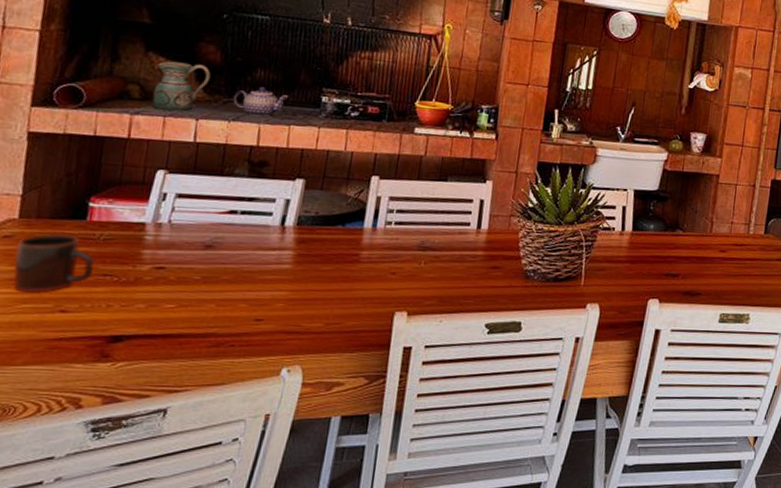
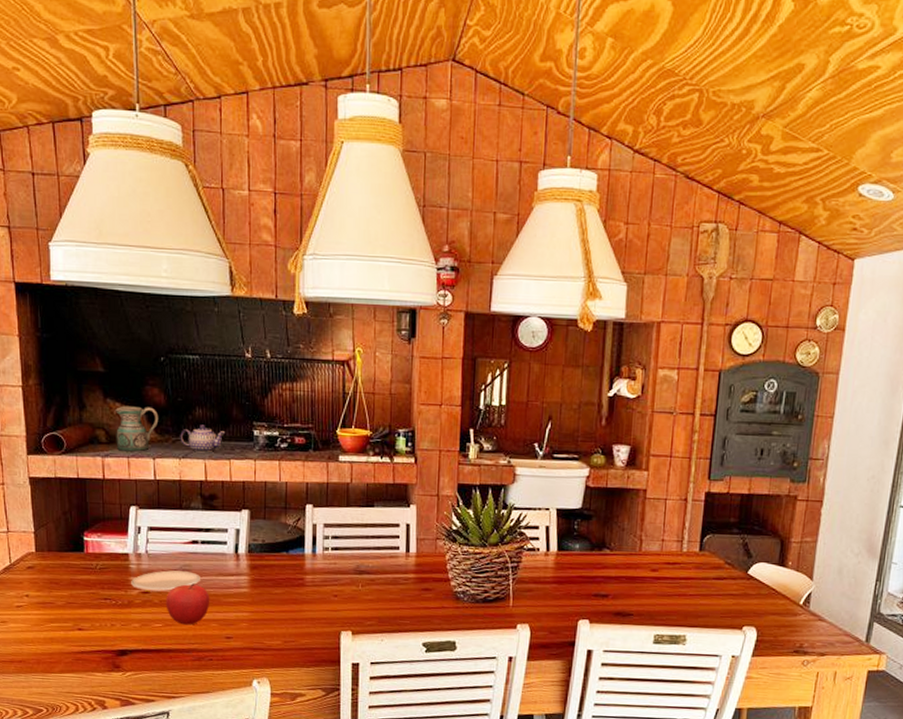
mug: present [13,234,95,293] -> none [38,565,96,614]
plate: none [143,243,235,268] -> present [131,570,201,592]
fruit: none [184,258,243,306] -> present [166,583,210,625]

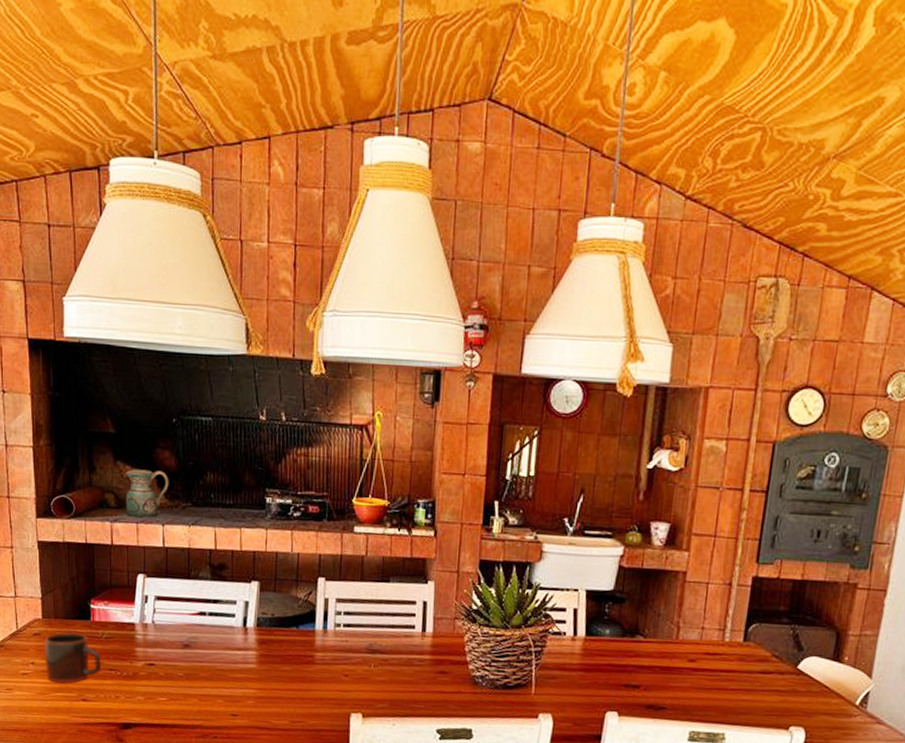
mug: none [38,565,96,614] -> present [45,632,101,683]
plate: present [131,570,201,592] -> none [137,642,208,665]
fruit: present [166,583,210,625] -> none [171,657,217,700]
teapot: present [180,424,226,453] -> none [190,490,237,521]

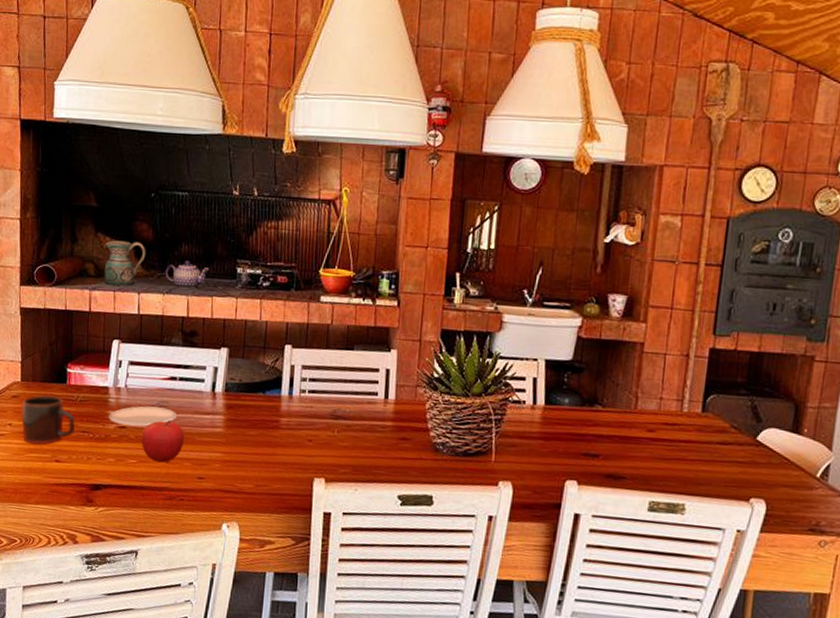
plate: none [137,642,208,665] -> present [109,406,178,428]
fruit: none [171,657,217,700] -> present [141,420,185,463]
teapot: none [190,490,237,521] -> present [165,260,210,290]

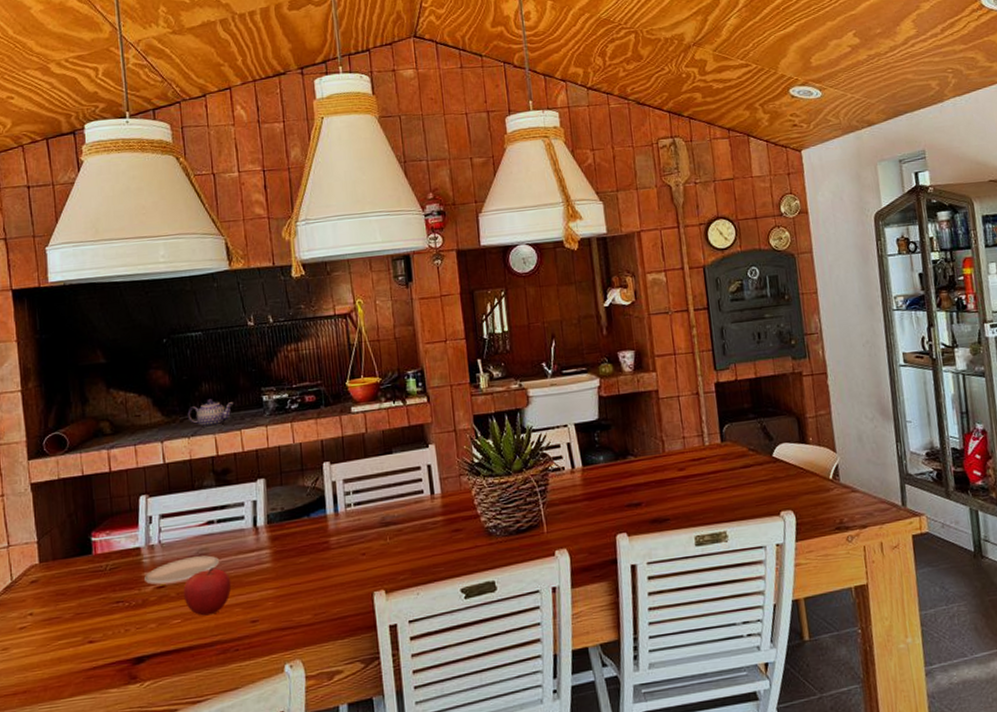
mug: present [21,395,75,445] -> none [43,571,107,630]
ceramic pitcher: present [104,240,146,286] -> none [119,390,165,440]

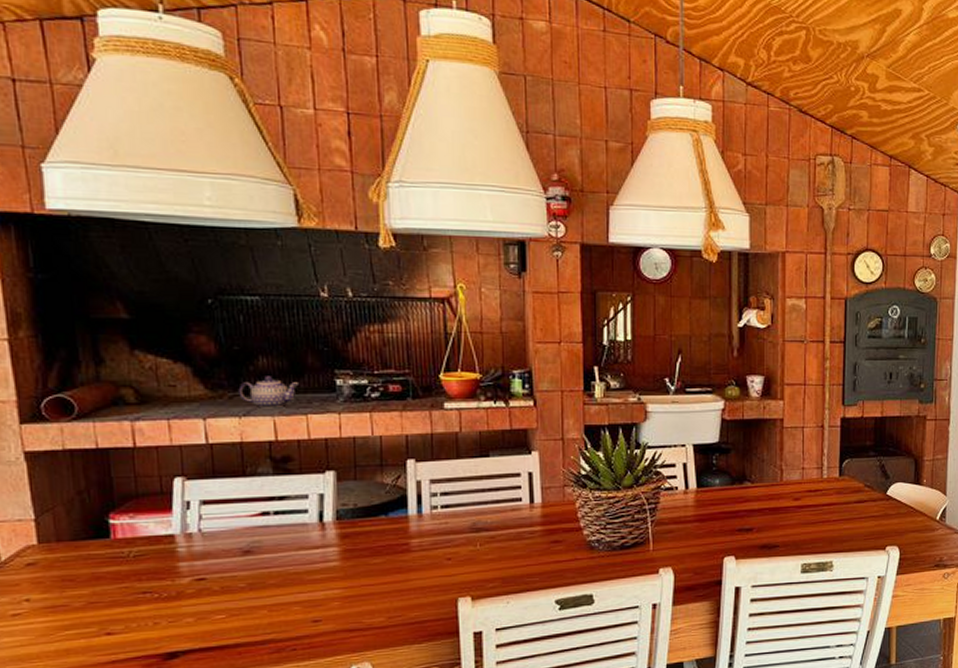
plate: present [145,555,220,586] -> none [180,549,277,577]
fruit: present [183,567,232,616] -> none [229,562,290,613]

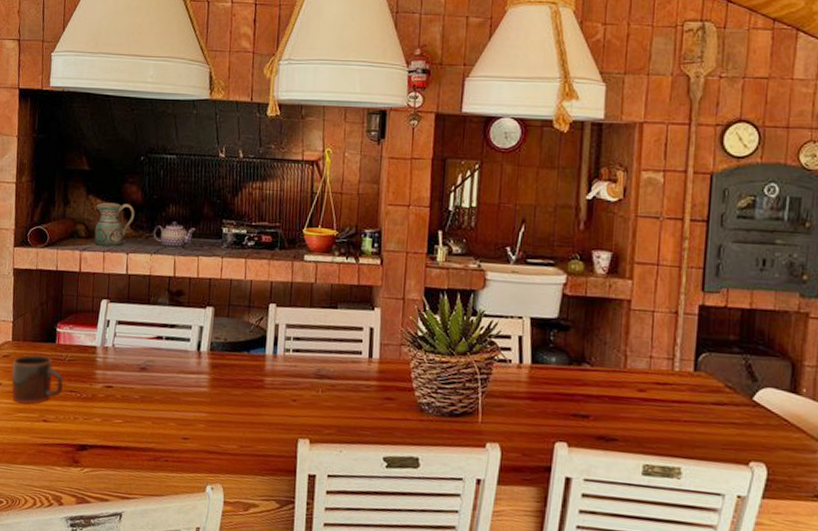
mug: none [44,556,130,619] -> present [11,355,63,404]
ceramic pitcher: none [148,358,209,412] -> present [94,202,135,247]

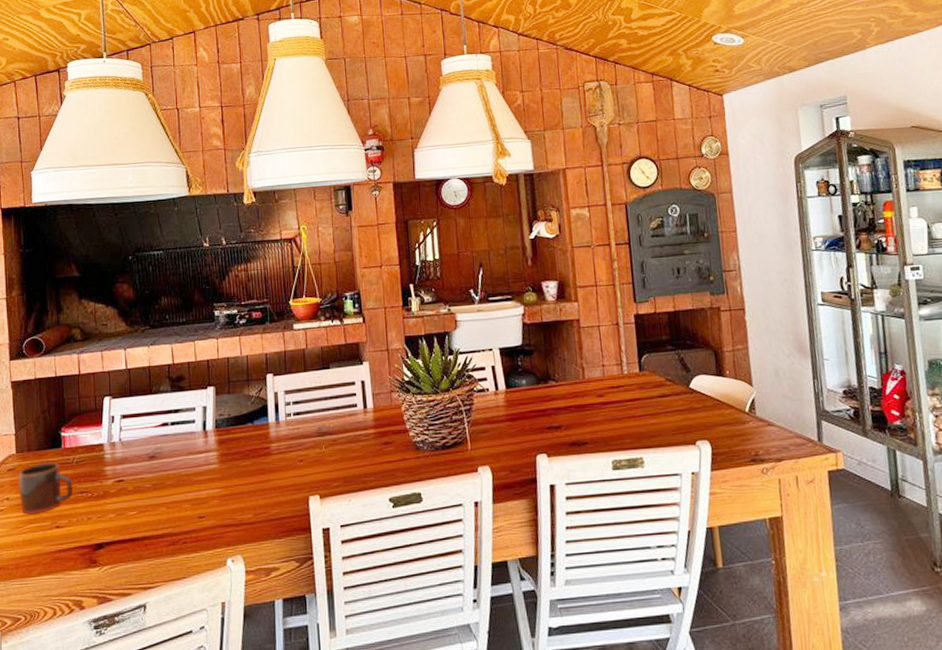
ceramic pitcher: present [94,202,135,247] -> none [90,302,129,346]
teapot: present [153,221,196,250] -> none [148,312,189,339]

